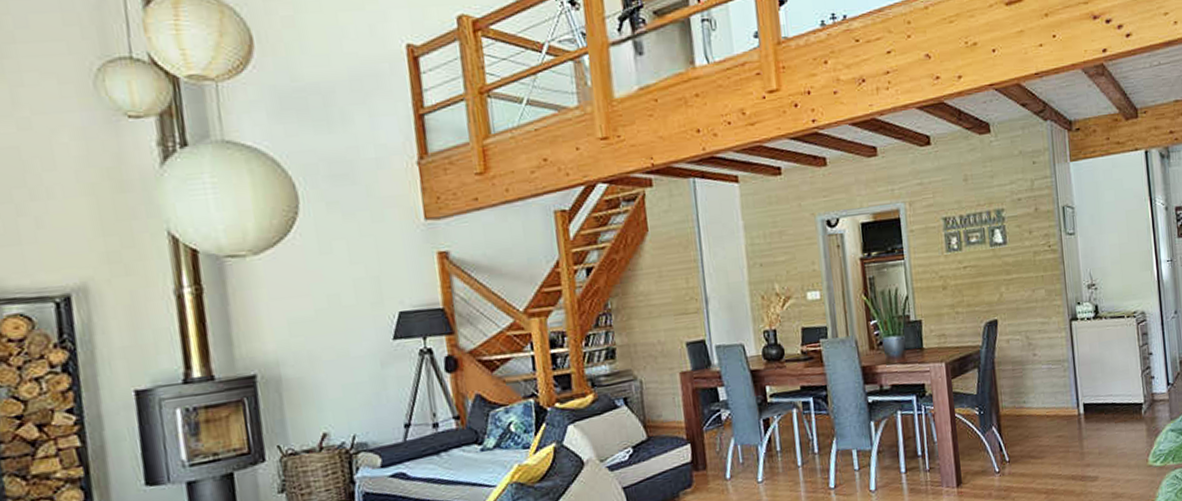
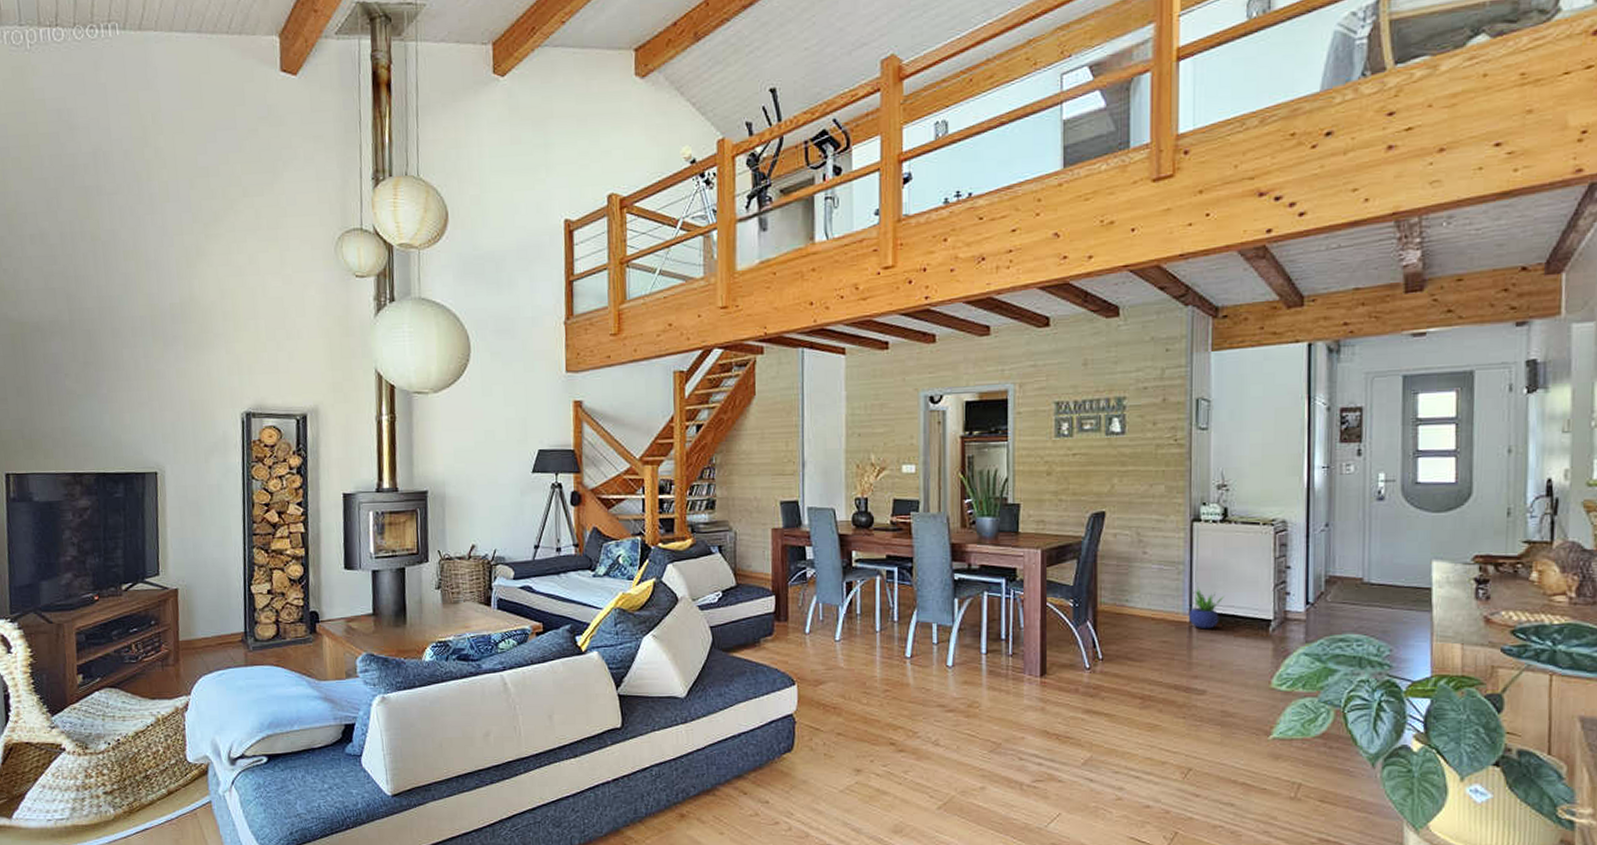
potted plant: none [1076,380,1104,420] -> present [1188,586,1224,629]

